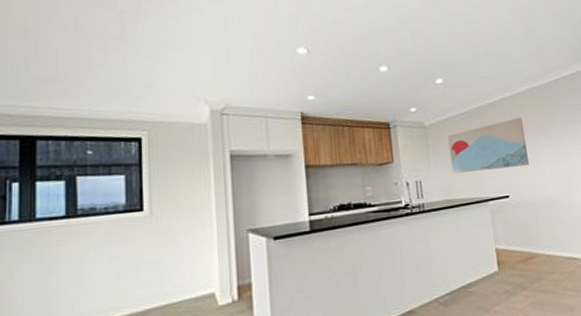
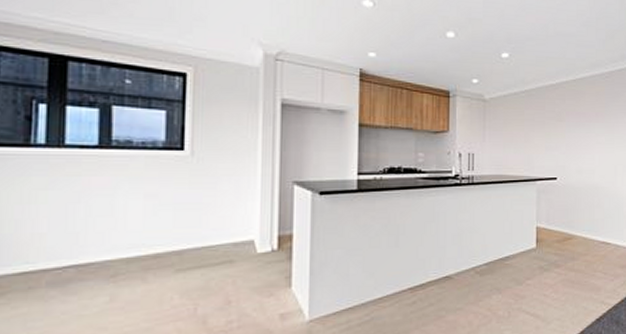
wall art: present [447,117,529,173] -> none [505,102,581,151]

